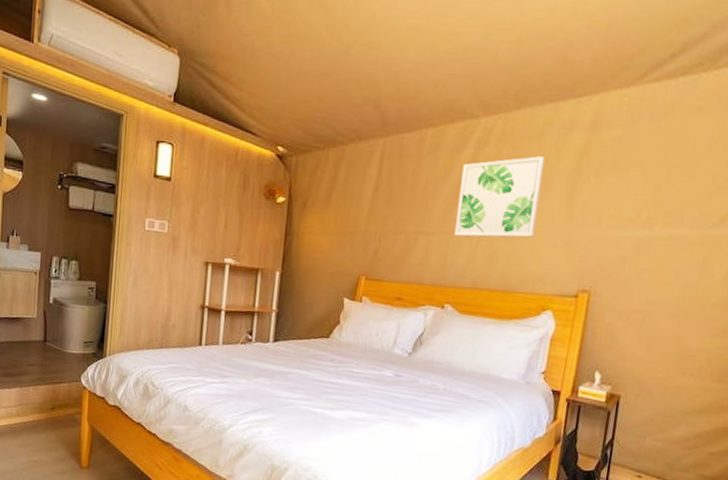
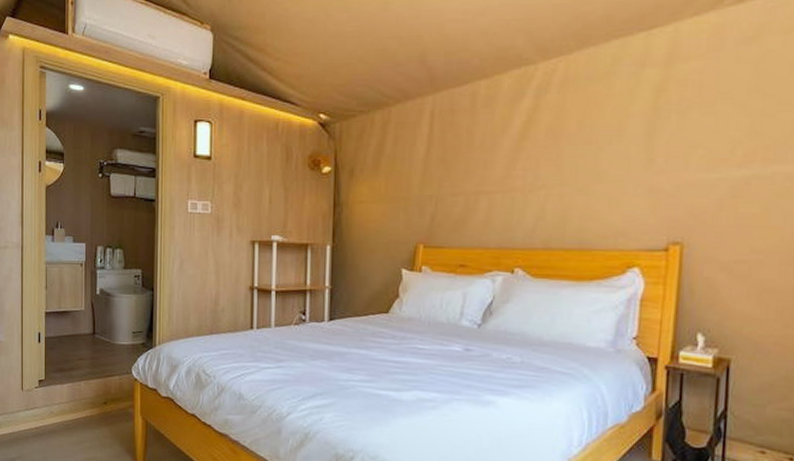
wall art: present [455,156,545,238] -> none [519,98,615,193]

